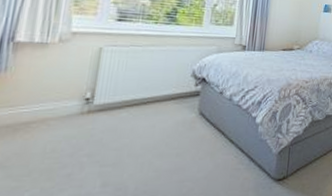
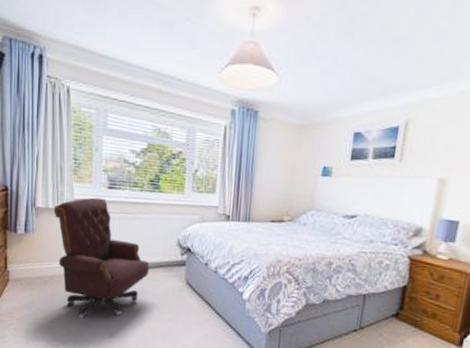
office chair: none [39,30,159,170] -> present [53,197,150,319]

